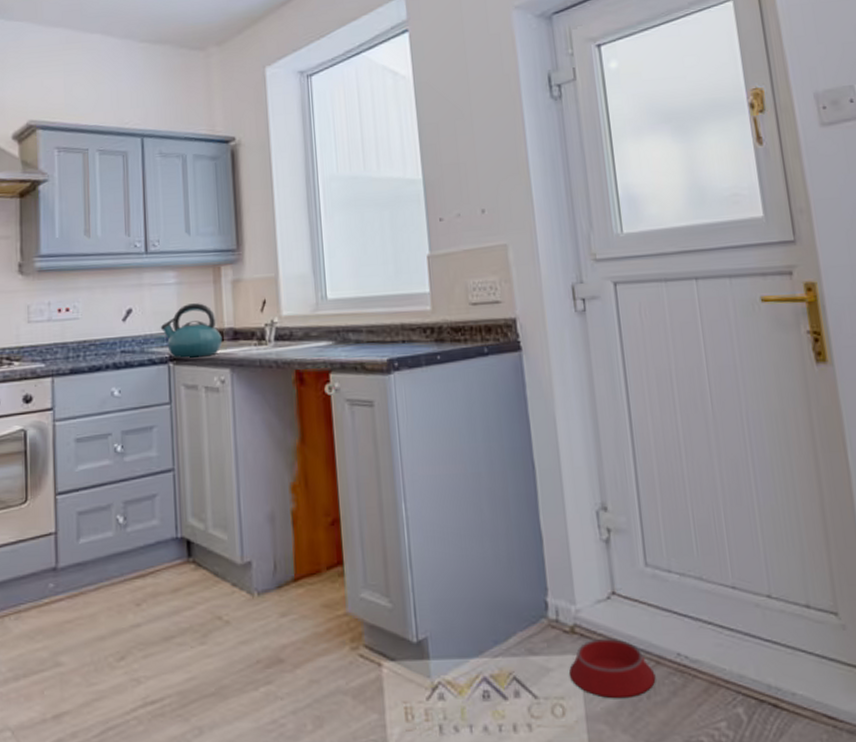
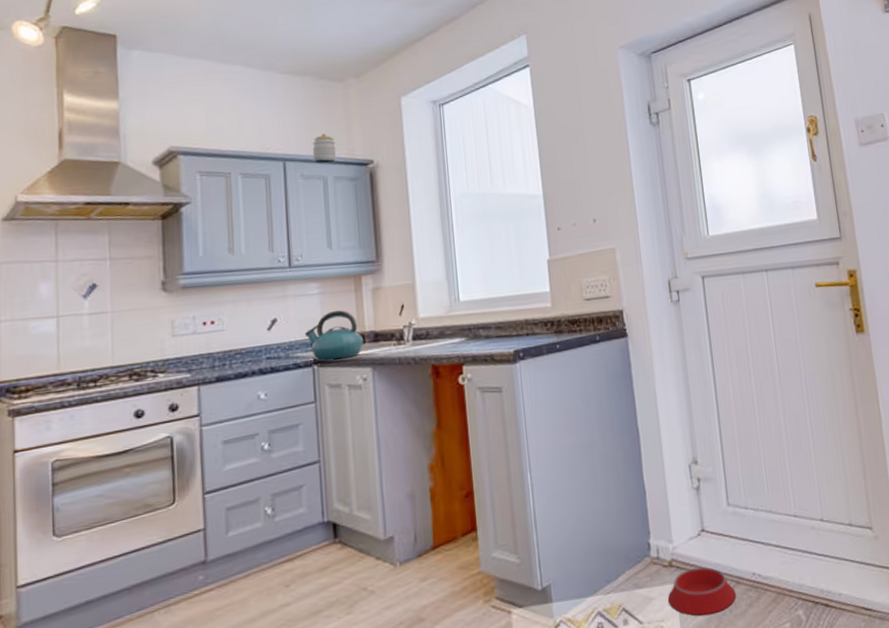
jar: none [171,106,196,140] -> present [312,133,336,164]

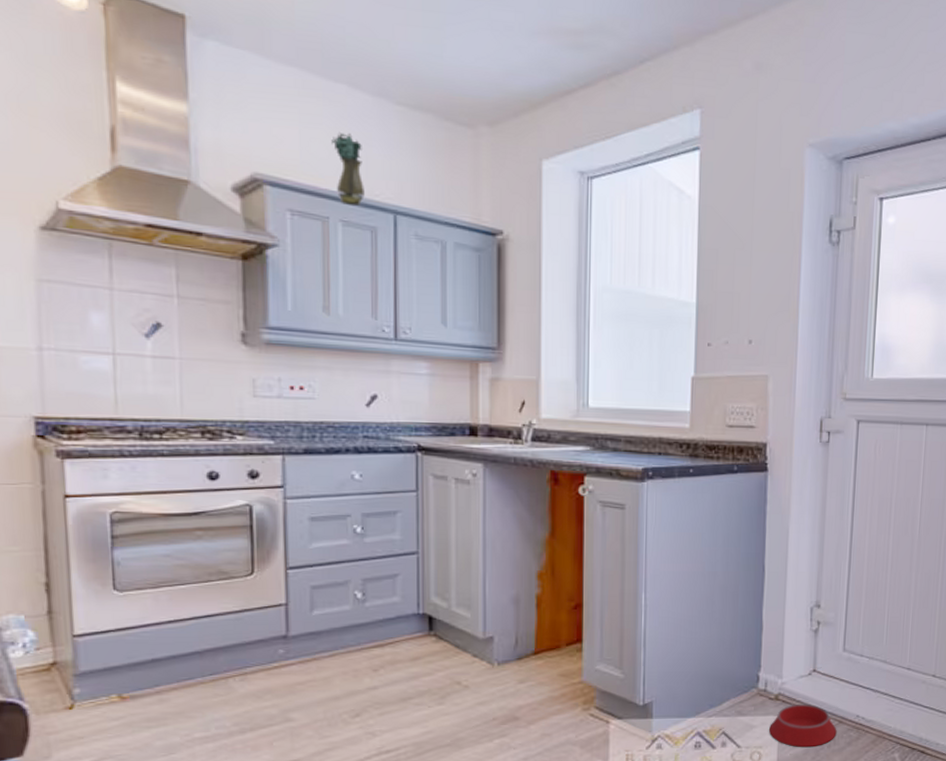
vase: none [231,102,259,161] -> present [331,131,365,207]
kettle: present [304,310,364,361] -> none [408,396,476,450]
jar: present [312,133,336,164] -> none [430,188,459,225]

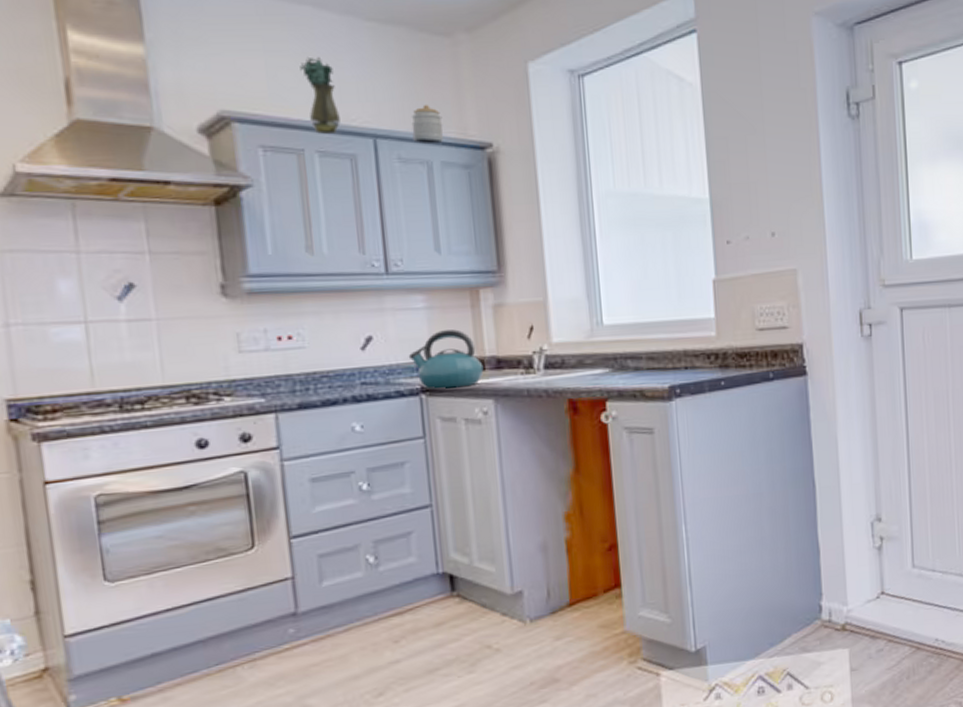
kettle: none [408,396,476,450] -> present [408,329,484,390]
jar: none [430,188,459,225] -> present [411,104,443,144]
pet bowl: present [769,703,837,747] -> none [839,631,915,682]

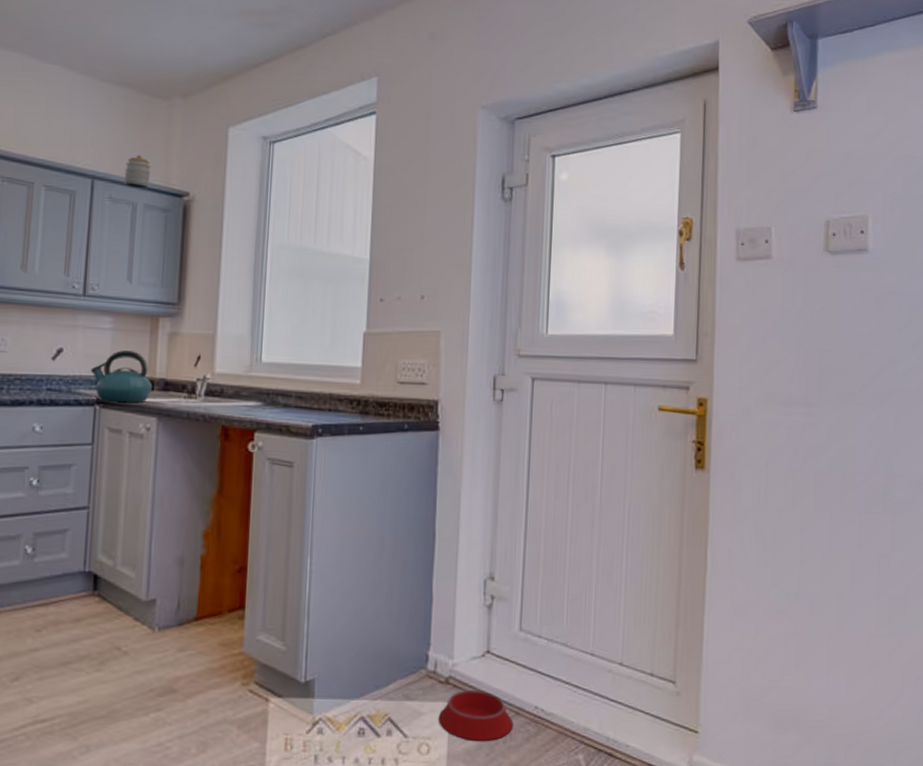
vase: present [300,56,341,135] -> none [42,106,69,173]
pet bowl: none [839,631,915,682] -> present [439,689,513,741]

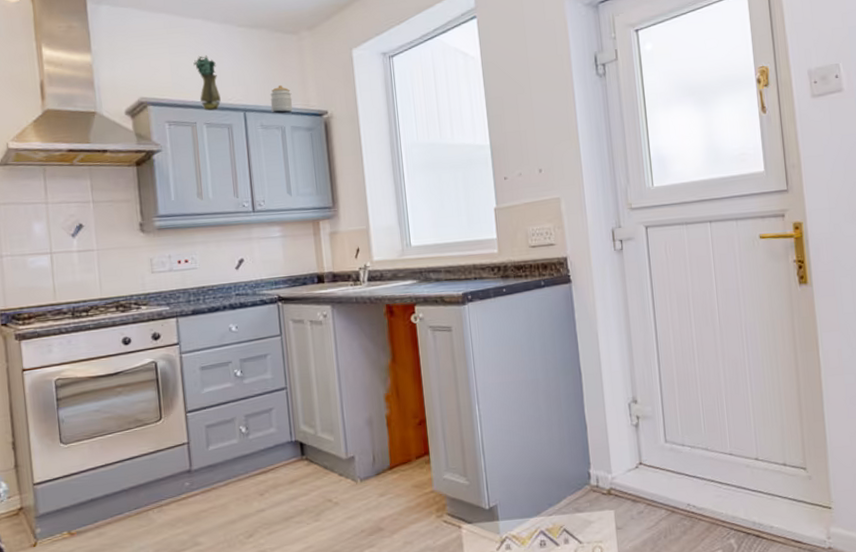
vase: none [42,106,69,173] -> present [193,55,221,111]
kettle: present [90,350,153,403] -> none [269,252,324,299]
pet bowl: present [439,689,513,741] -> none [606,496,671,539]

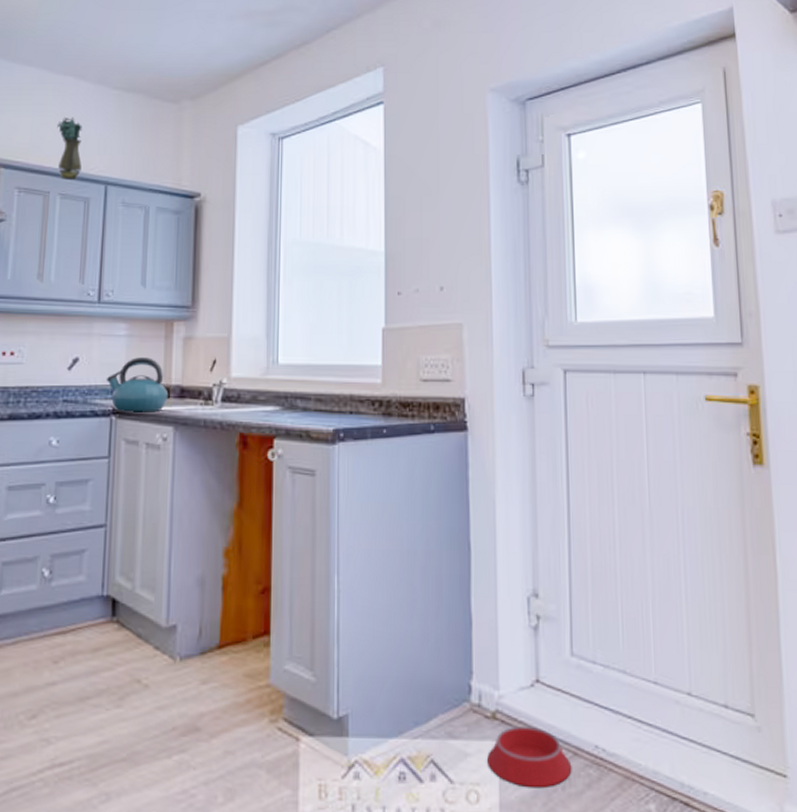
jar: present [269,84,293,114] -> none [136,158,163,191]
kettle: none [269,252,324,299] -> present [106,357,169,412]
pet bowl: none [606,496,671,539] -> present [487,725,572,787]

